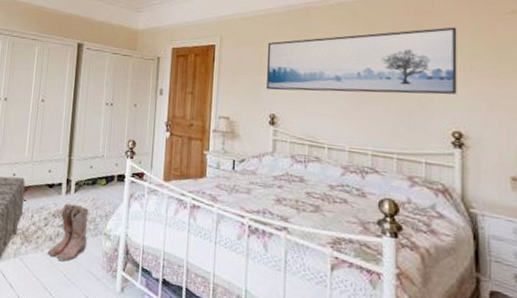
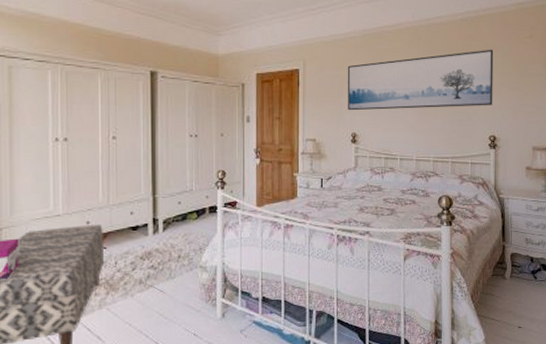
boots: present [47,203,89,261] -> none [138,243,183,301]

